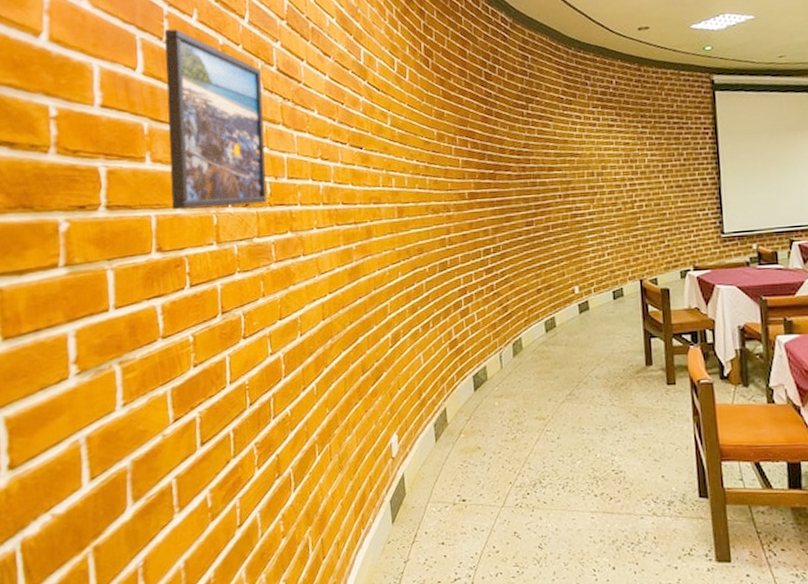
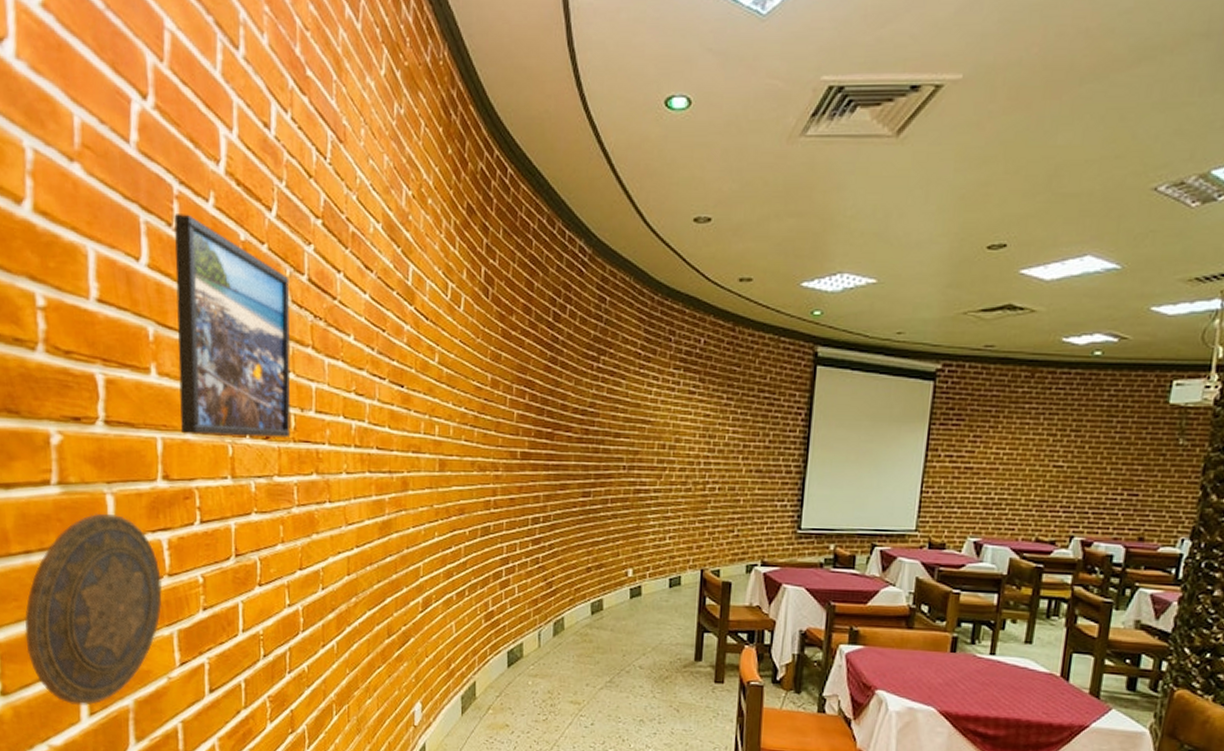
decorative plate: none [32,287,157,471] -> present [25,513,162,706]

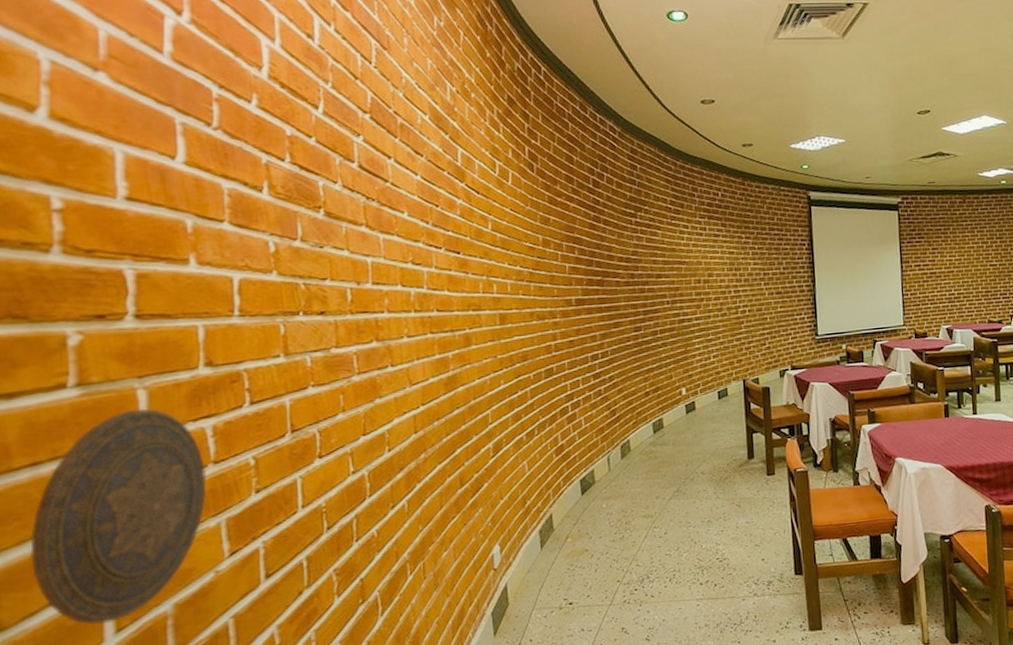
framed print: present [174,214,291,438] -> none [214,114,348,319]

